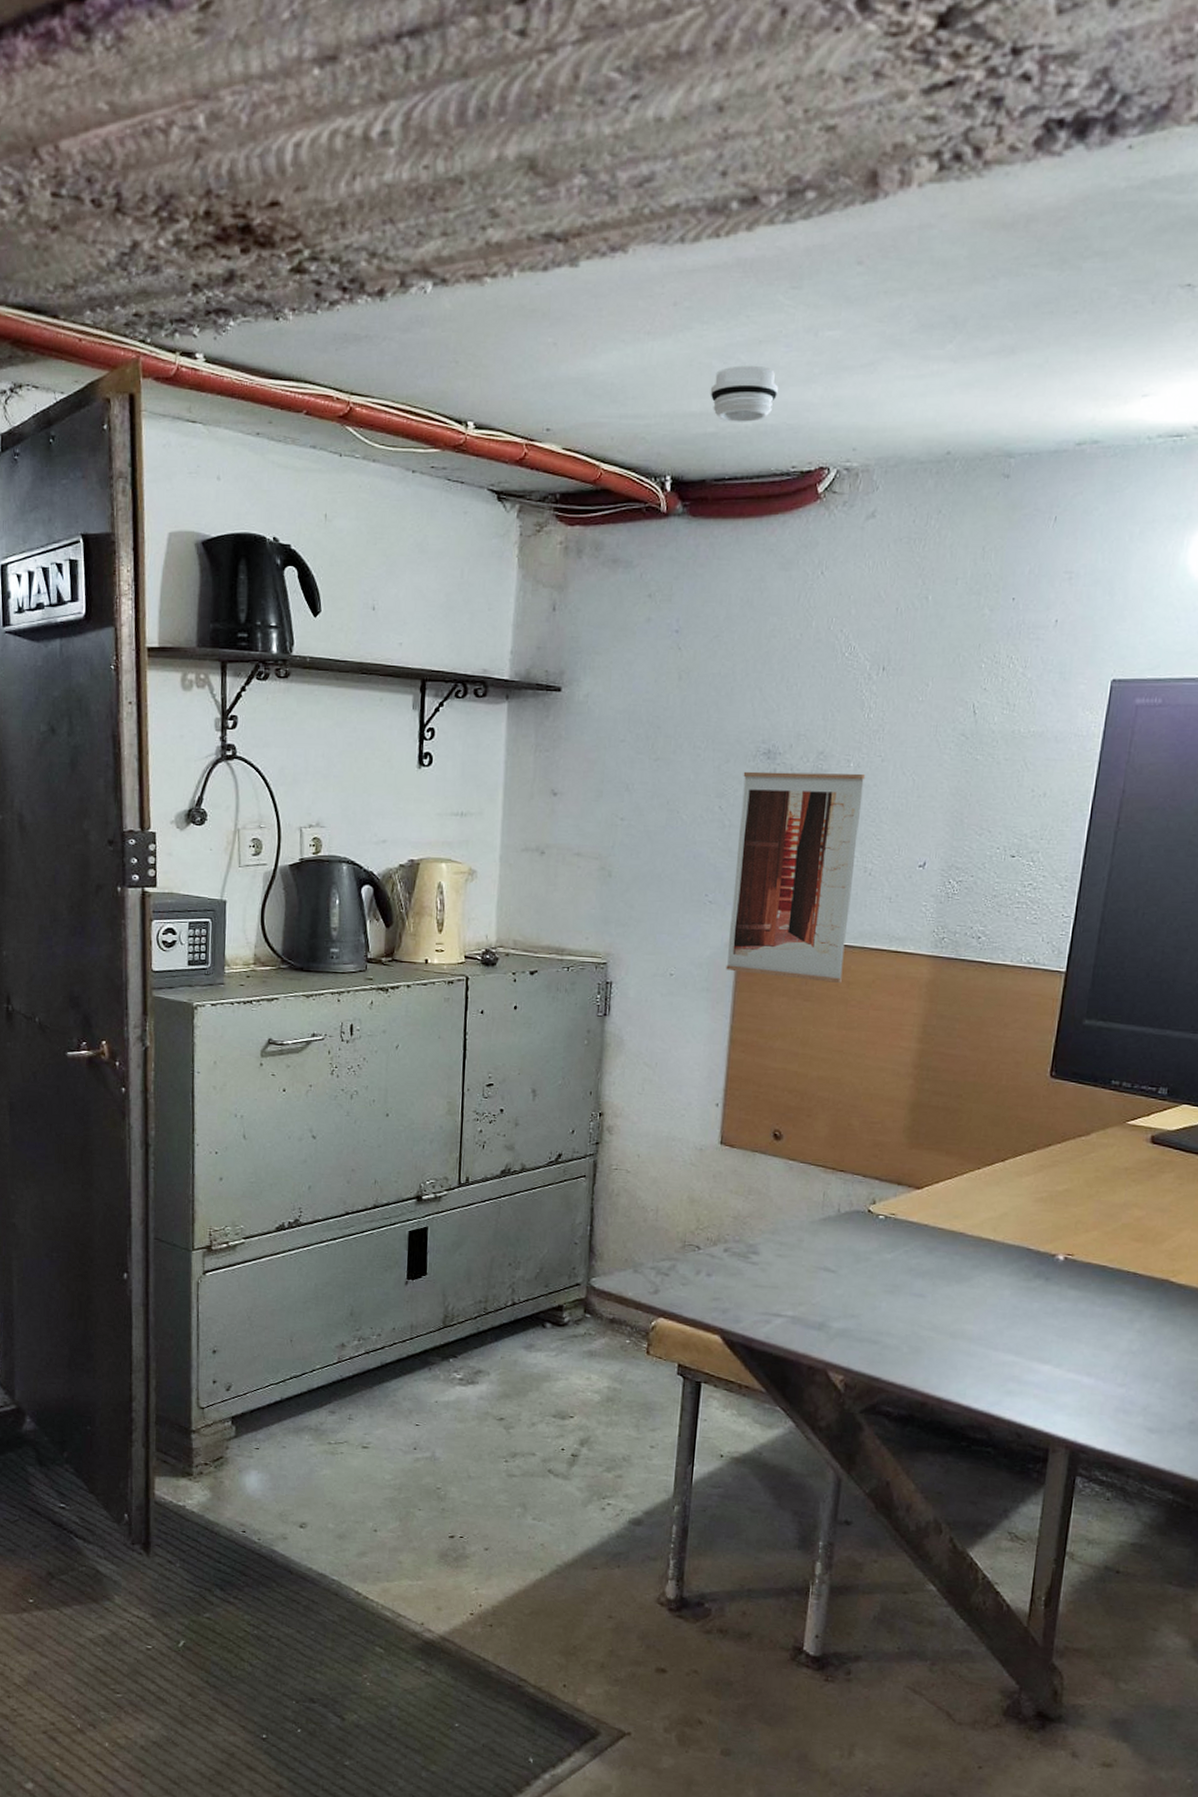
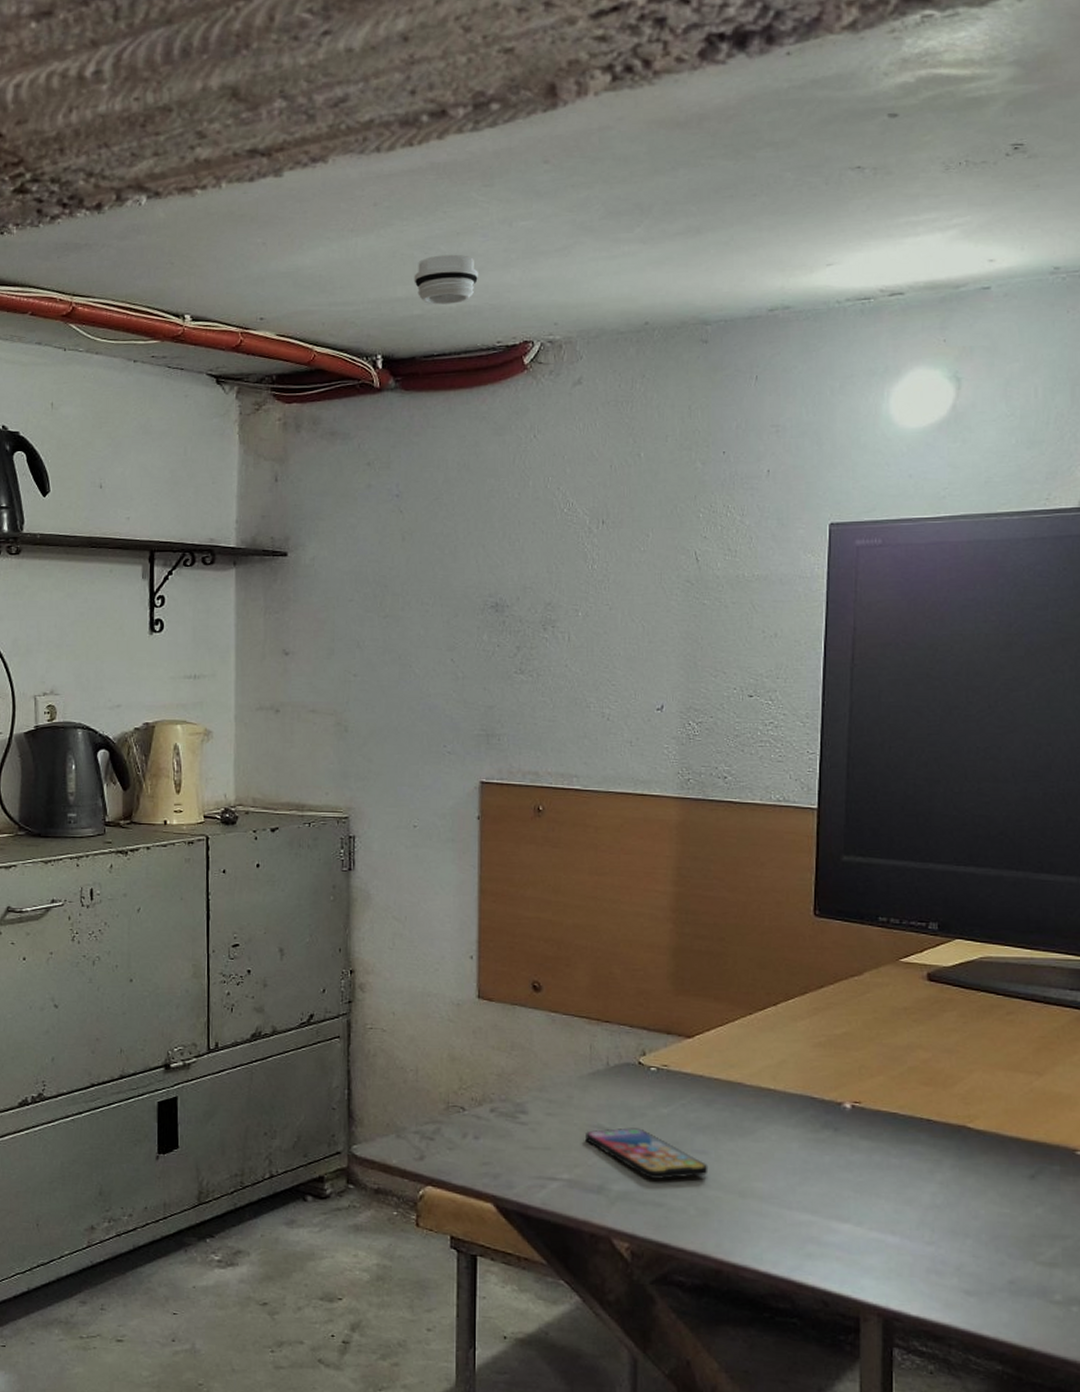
wall art: present [726,771,866,984] -> none [470,622,595,829]
smartphone: none [811,1270,924,1320] -> present [585,1128,709,1180]

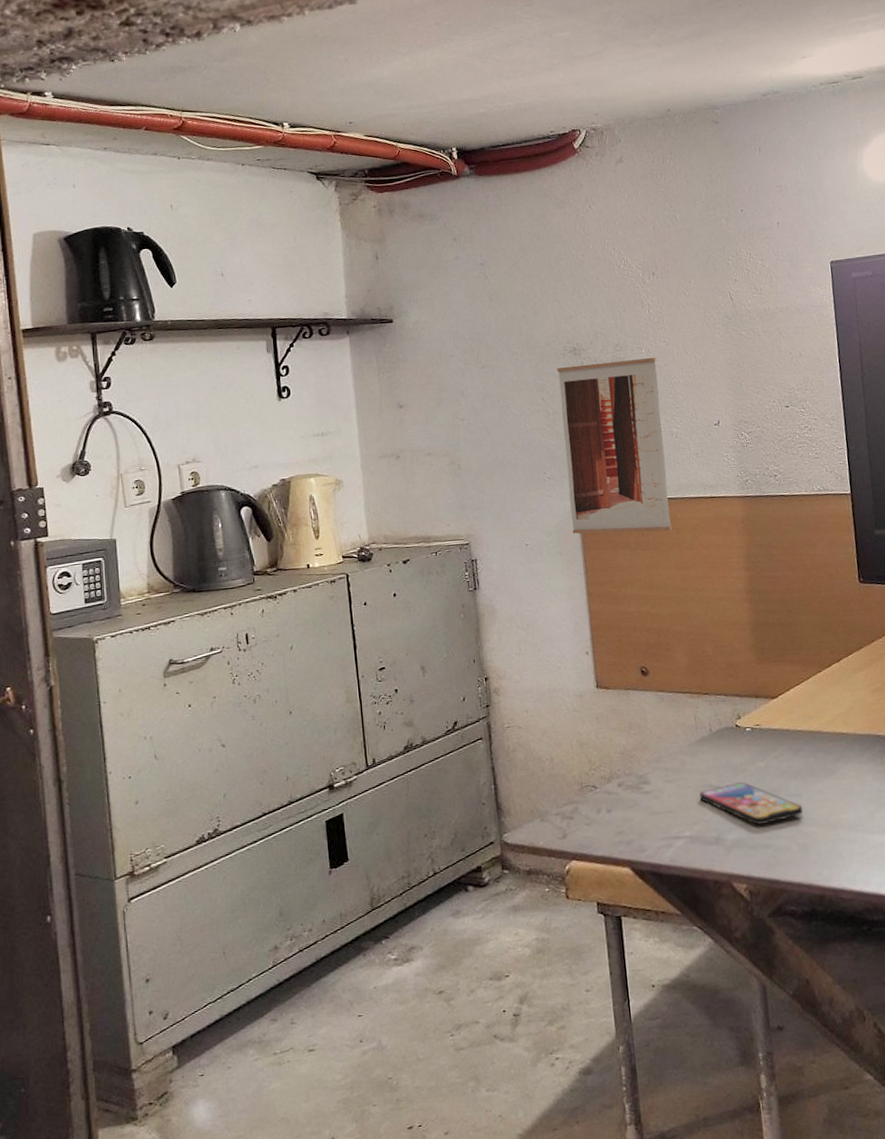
smoke detector: present [414,254,479,305] -> none [476,61,530,104]
wall art: none [470,622,595,829] -> present [557,357,673,534]

